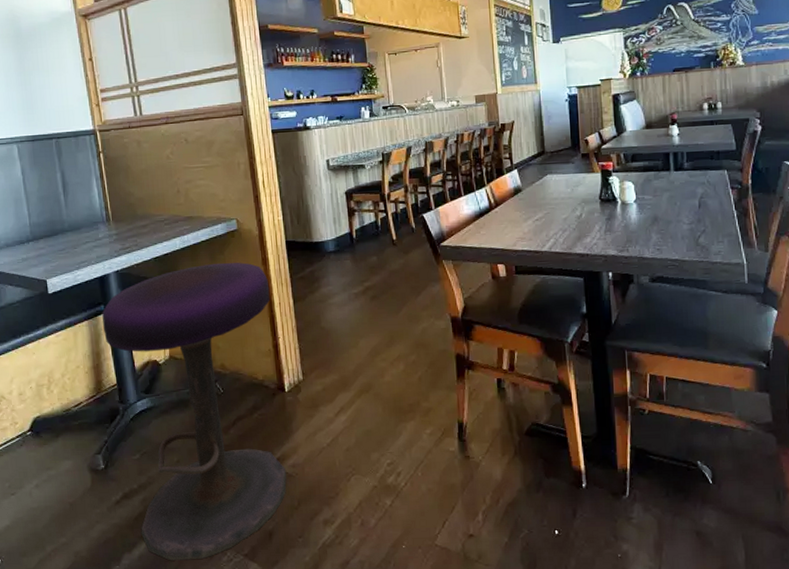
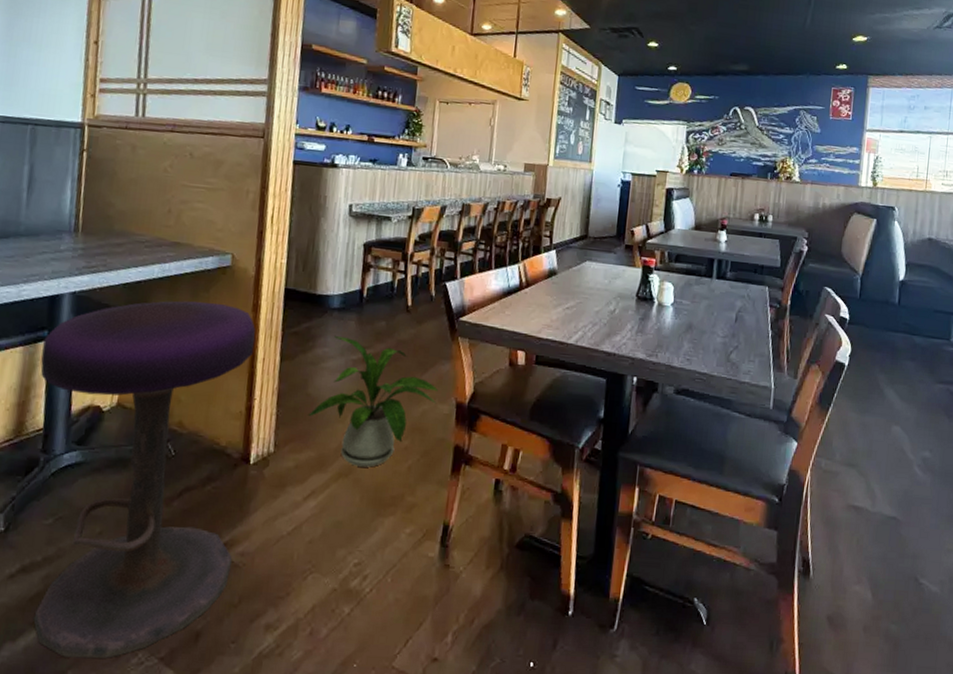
house plant: none [325,274,434,383] -> present [308,335,439,467]

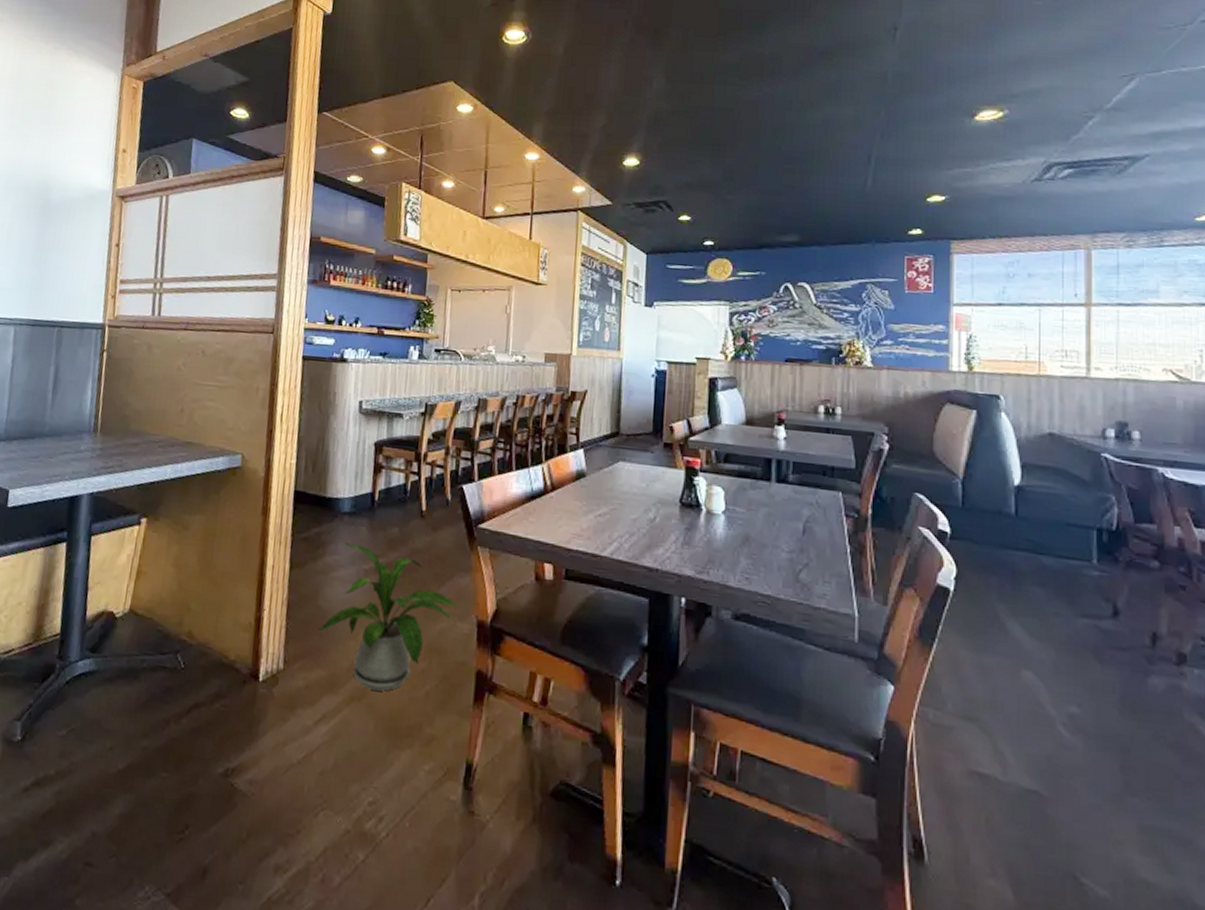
stool: present [33,300,256,659] -> none [45,502,265,889]

